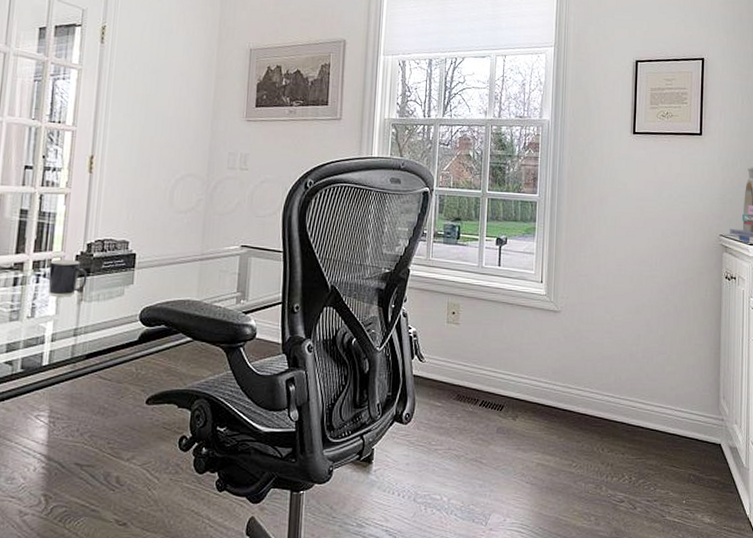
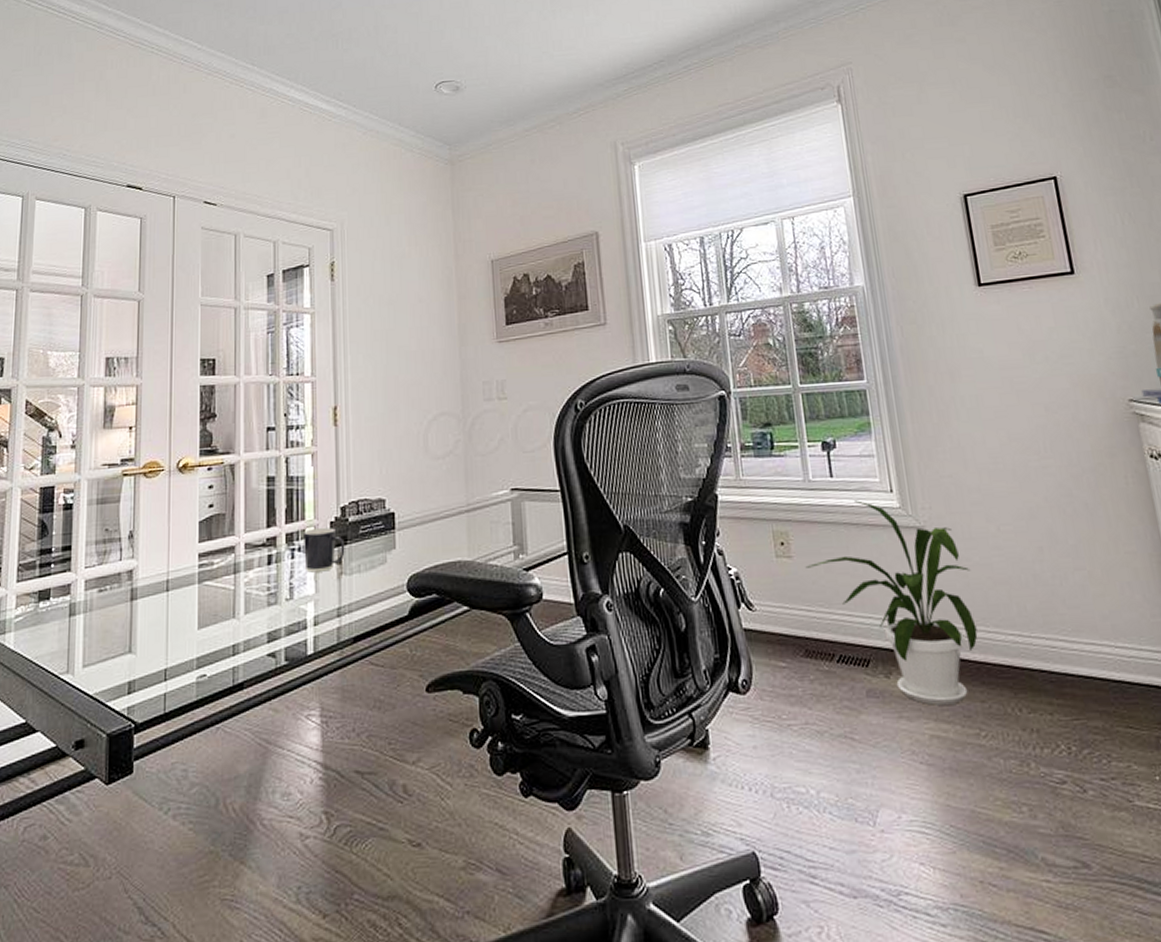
house plant: none [468,286,588,442] -> present [805,500,978,706]

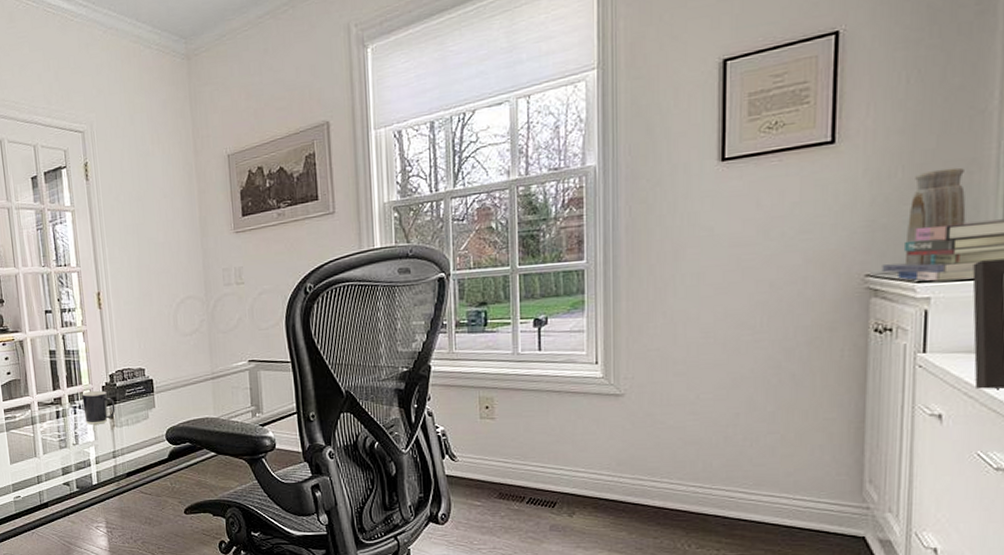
house plant: present [805,500,978,706] -> none [506,371,663,539]

